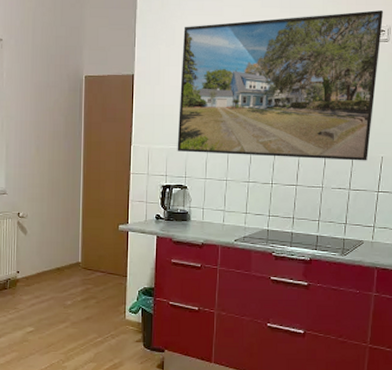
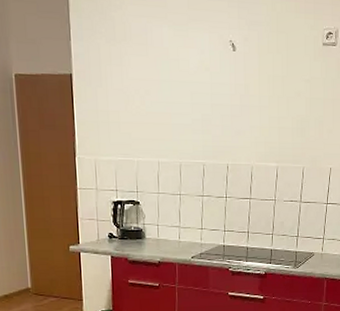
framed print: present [177,10,384,161] -> none [124,10,332,173]

